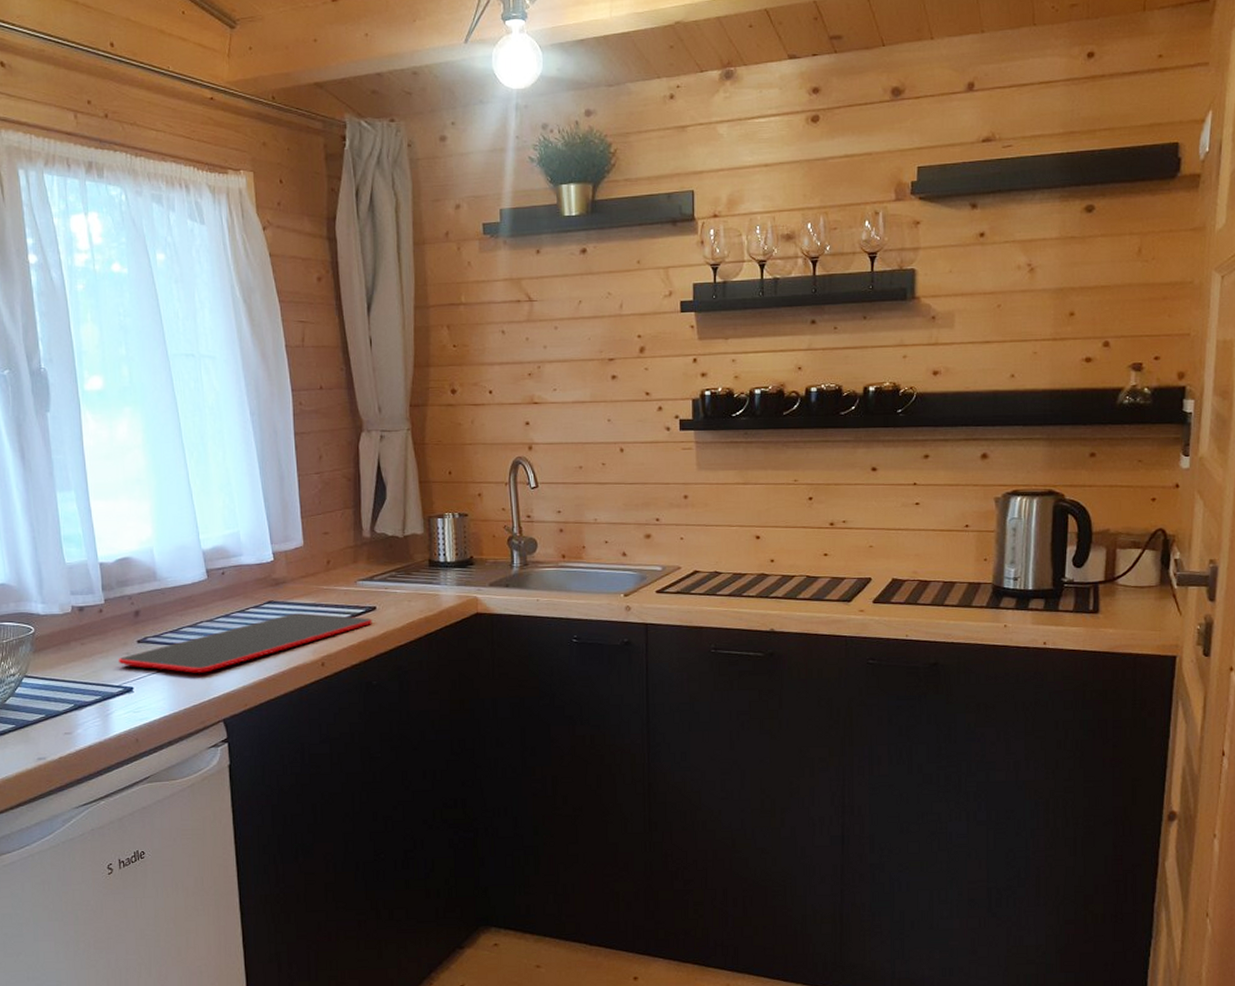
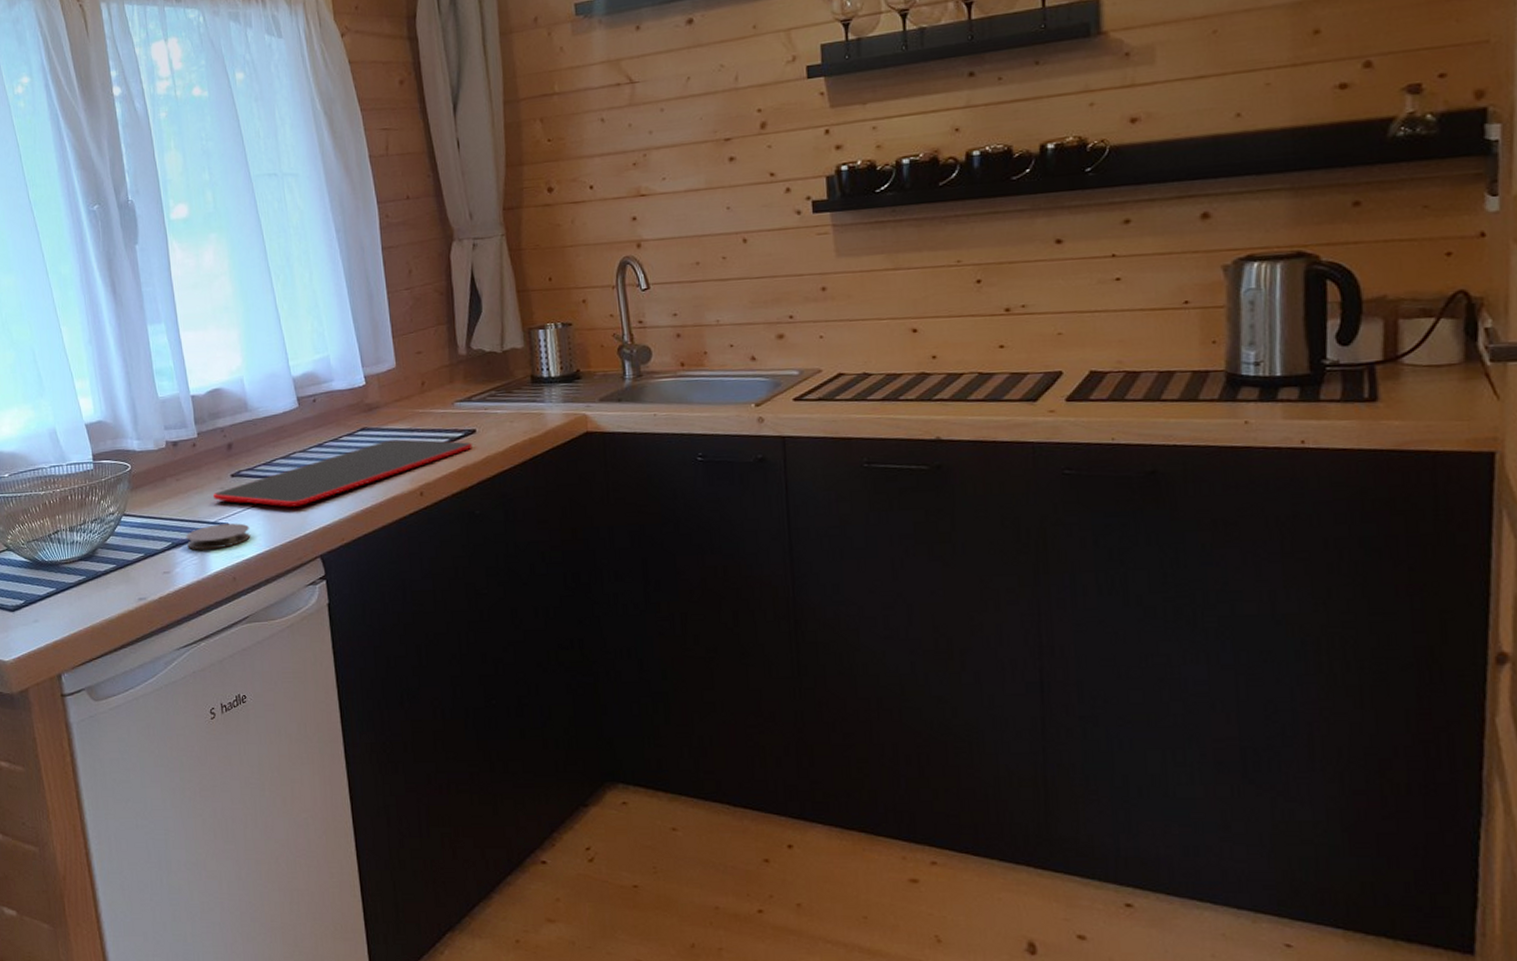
coaster: none [89,687,155,712] -> present [185,523,251,550]

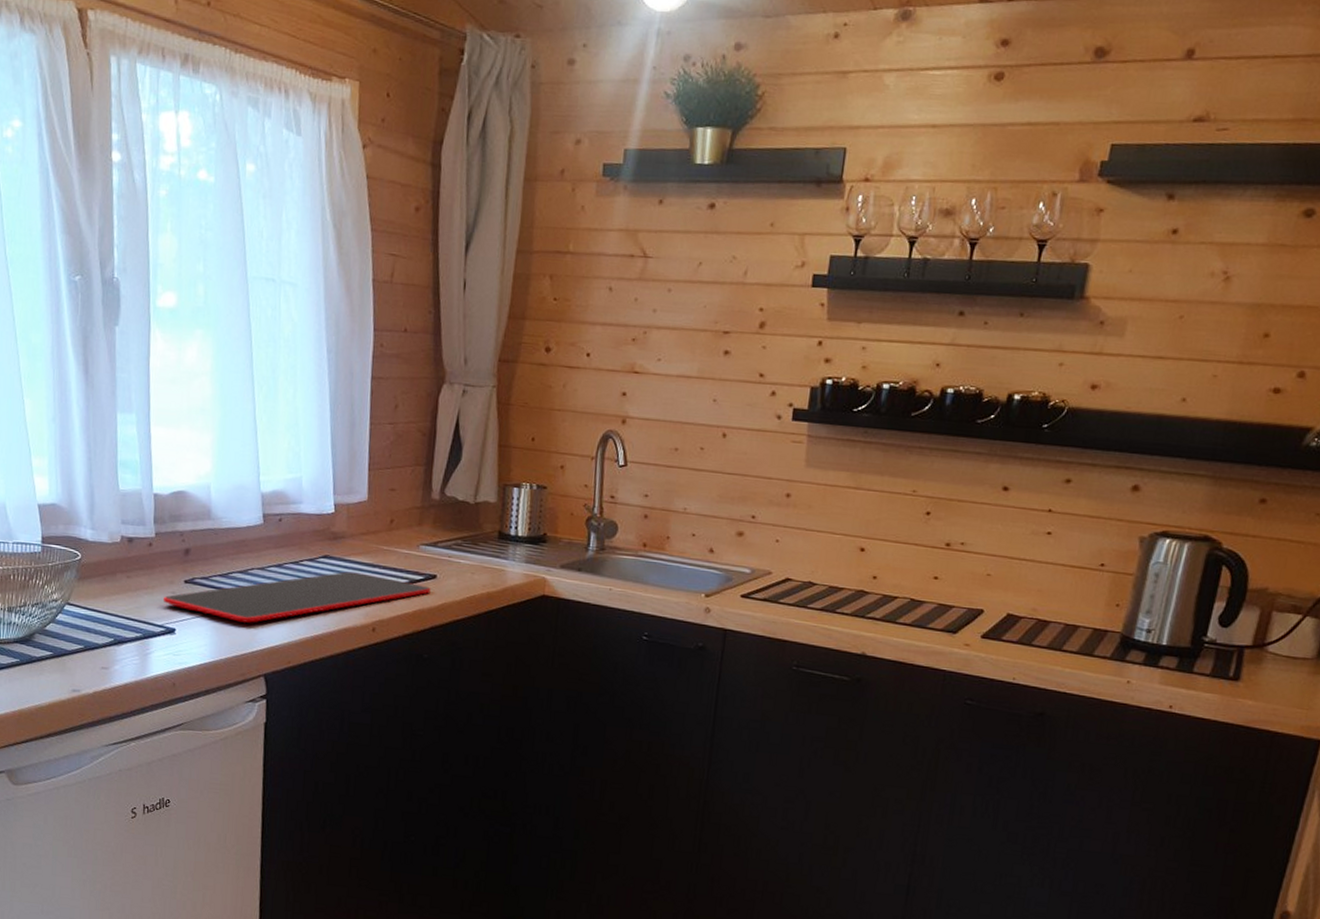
coaster: present [185,523,251,550] -> none [129,628,197,653]

